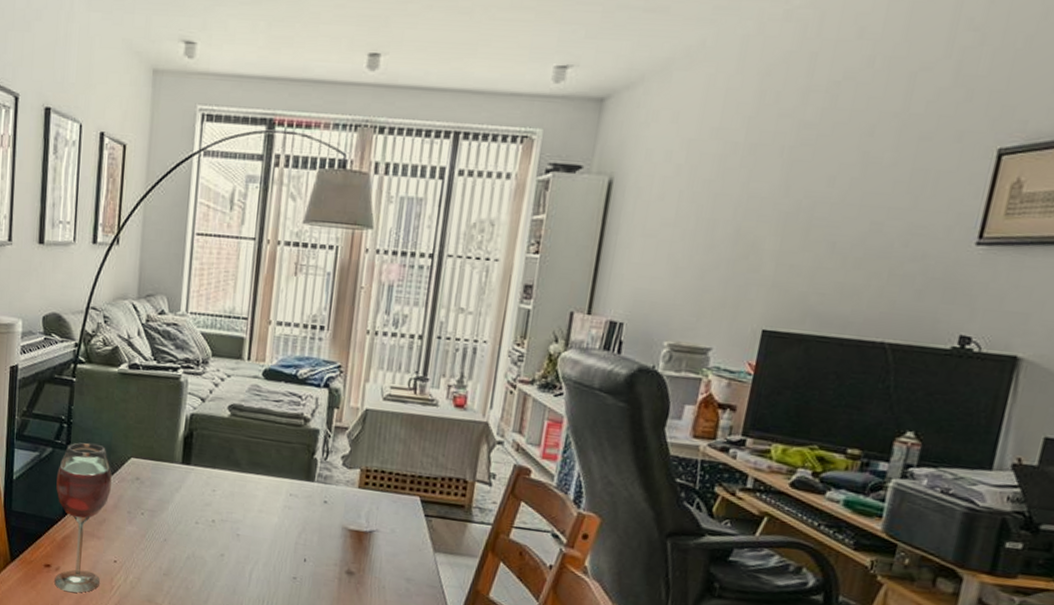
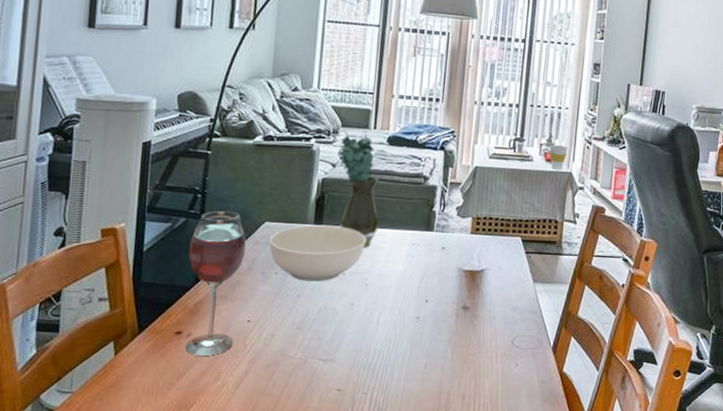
bowl: none [135,464,238,527] -> present [269,225,367,282]
vase: none [207,361,253,494] -> present [337,131,379,248]
cup: none [459,387,485,419] -> present [549,145,568,170]

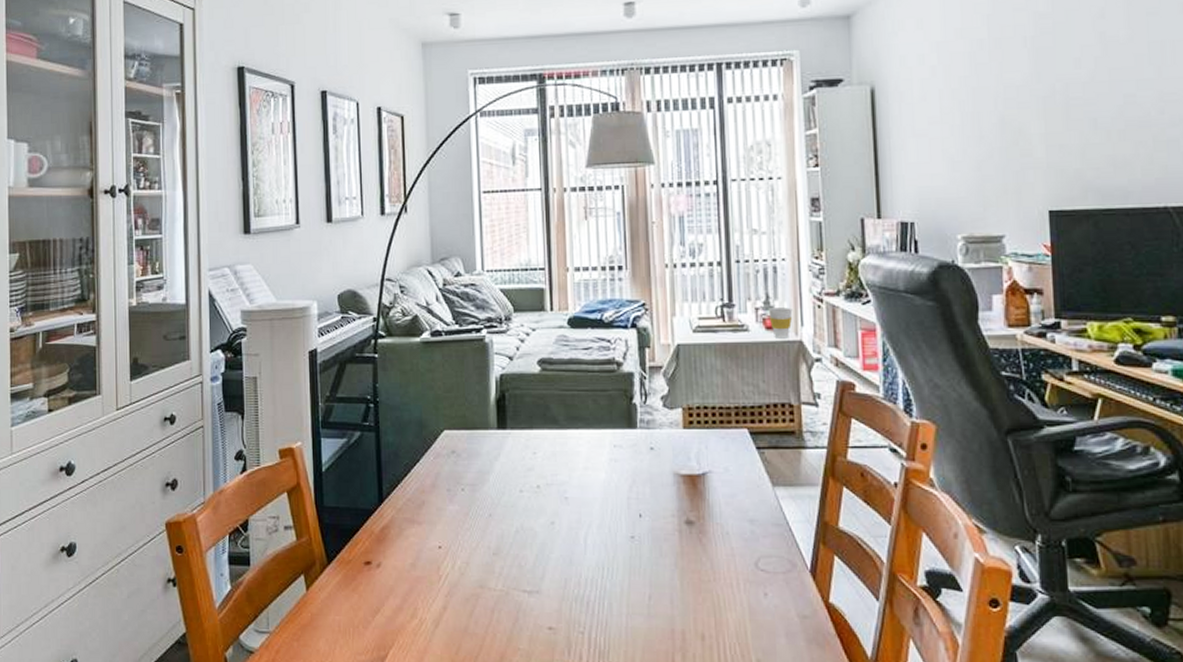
wineglass: present [186,210,246,357] -> none [368,420,427,590]
bowl: present [269,225,367,282] -> none [450,429,559,497]
vase: present [337,131,379,248] -> none [513,316,571,453]

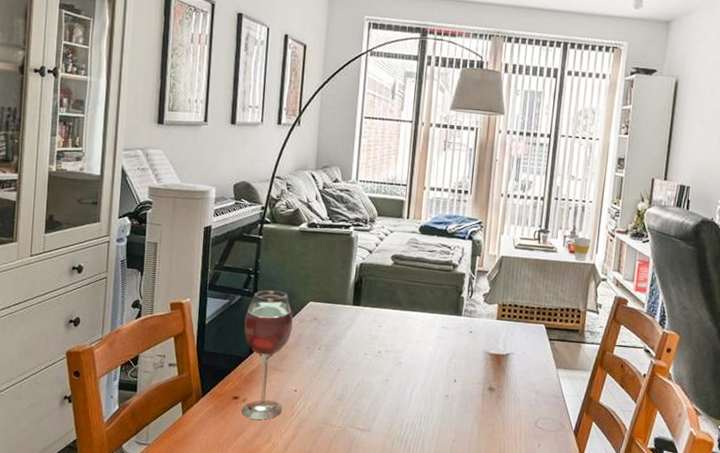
wineglass: none [368,420,427,590] -> present [242,290,293,420]

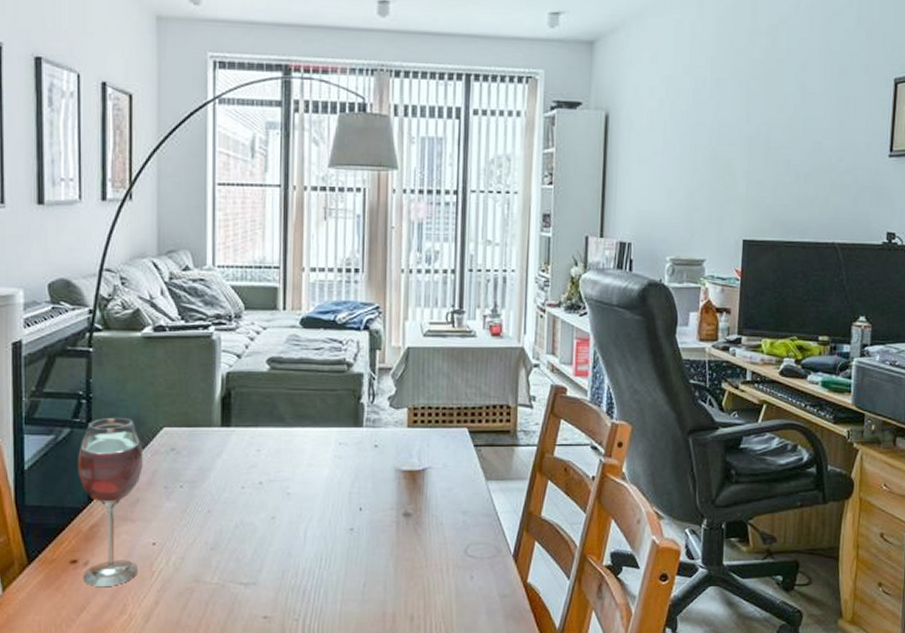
cup: present [573,237,591,261] -> none [495,316,517,345]

